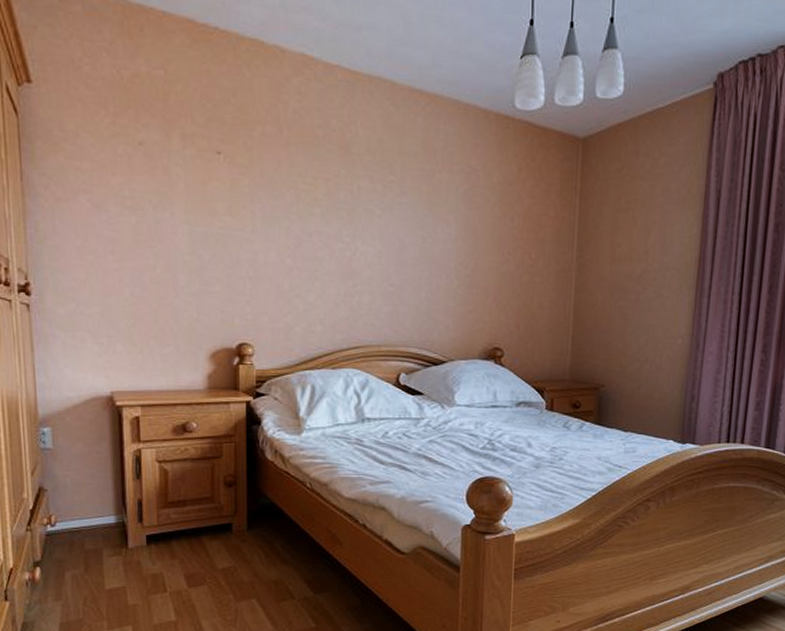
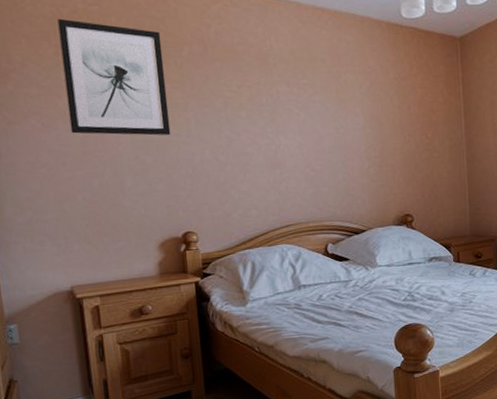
wall art: none [117,82,233,229] -> present [57,18,171,136]

